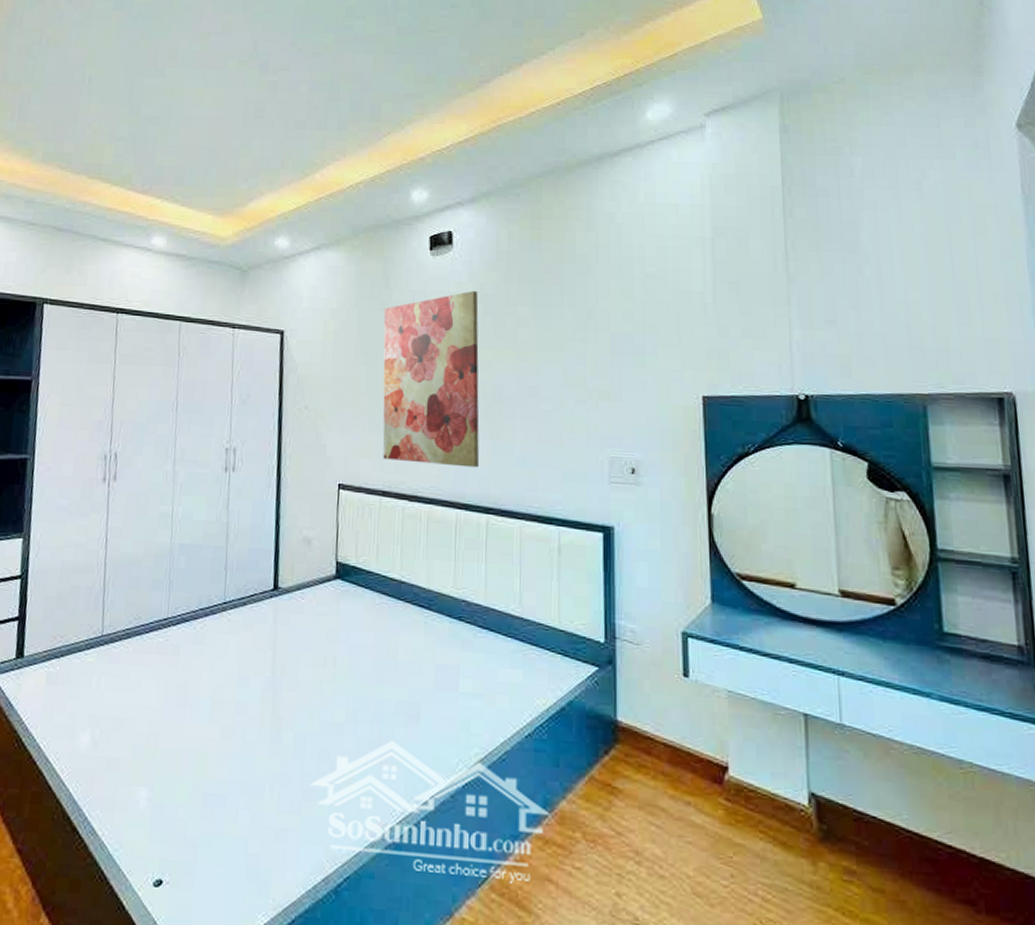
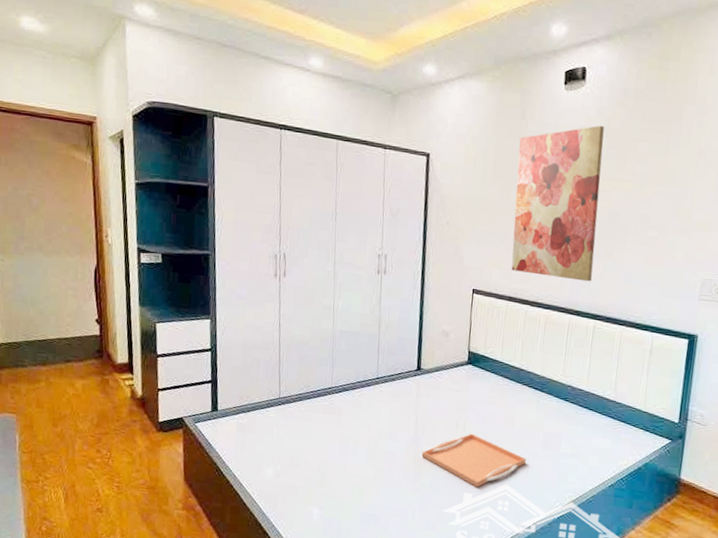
serving tray: none [281,671,416,747] -> present [421,433,527,487]

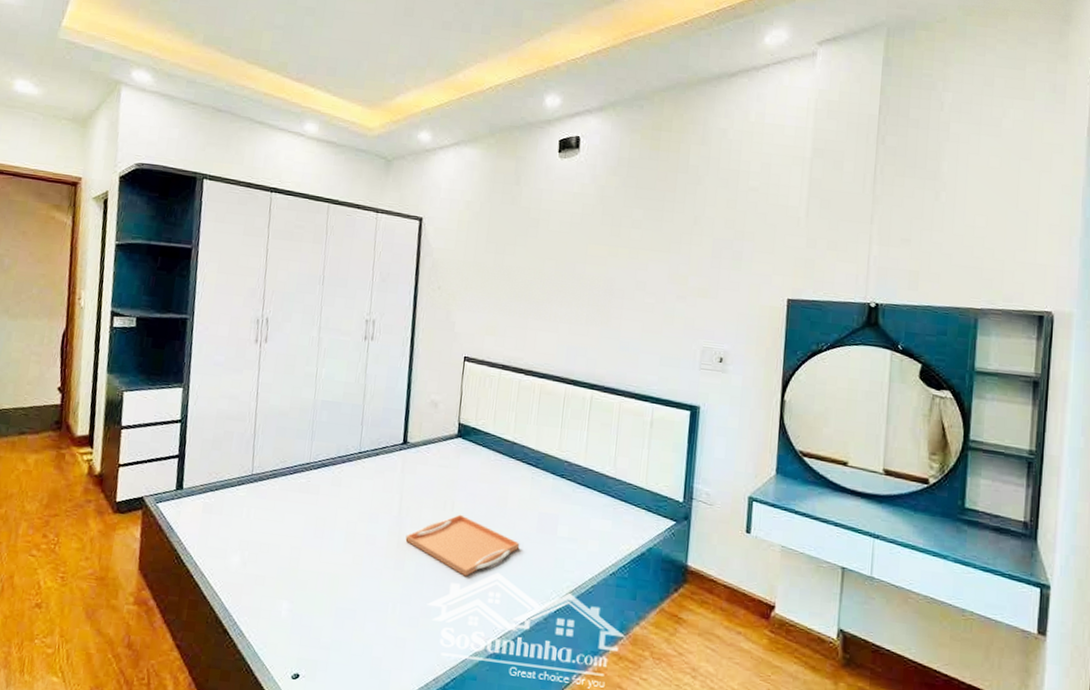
wall art: present [511,125,604,282] -> none [504,192,599,350]

